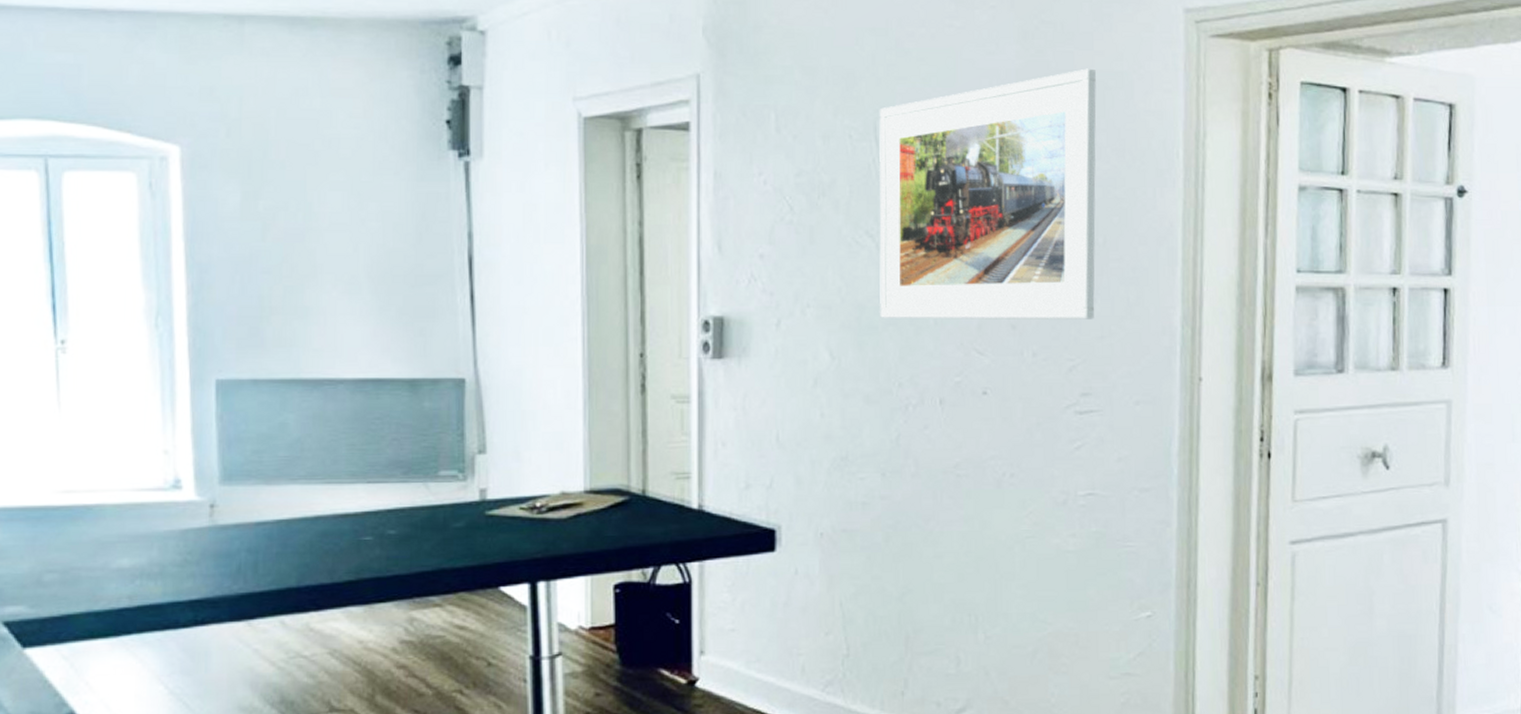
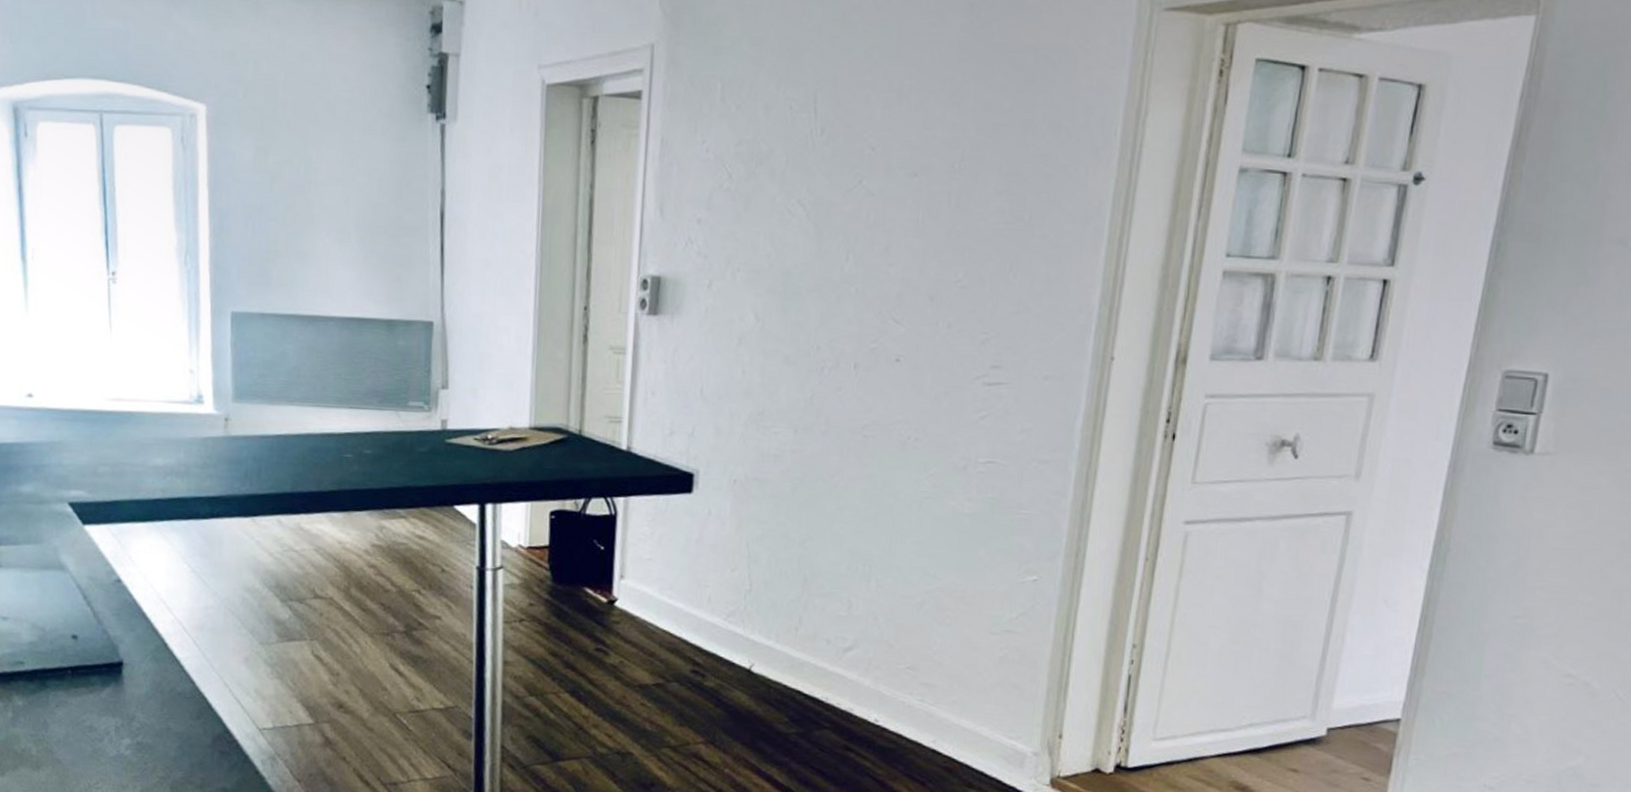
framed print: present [879,68,1096,319] -> none [805,42,1040,295]

